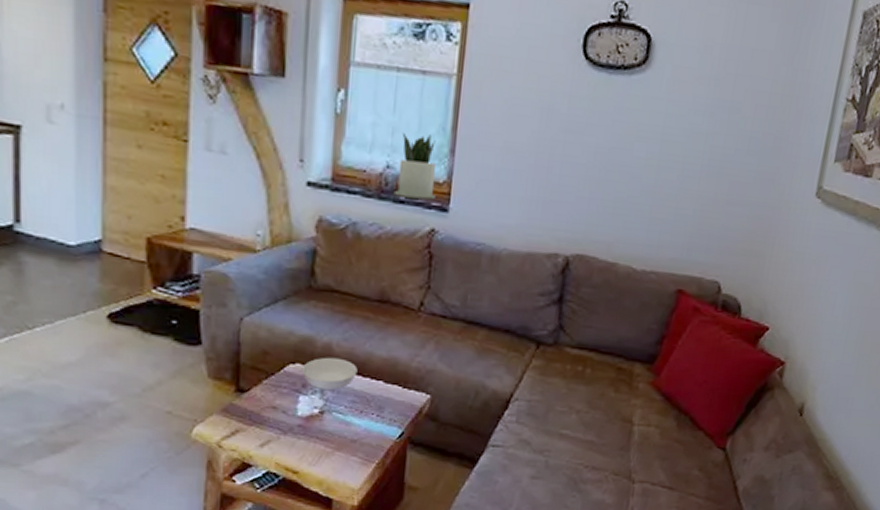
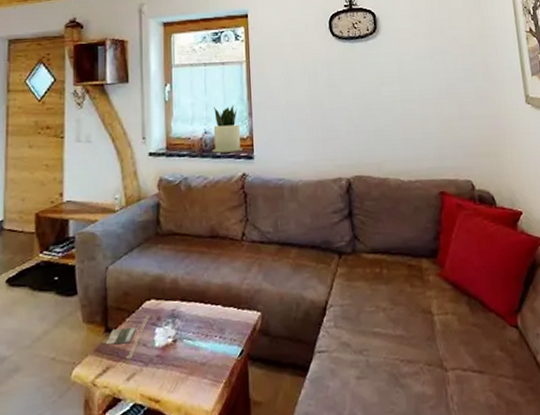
magazine: none [235,380,294,425] -> present [105,315,150,359]
bowl: present [301,357,358,391] -> none [155,290,200,321]

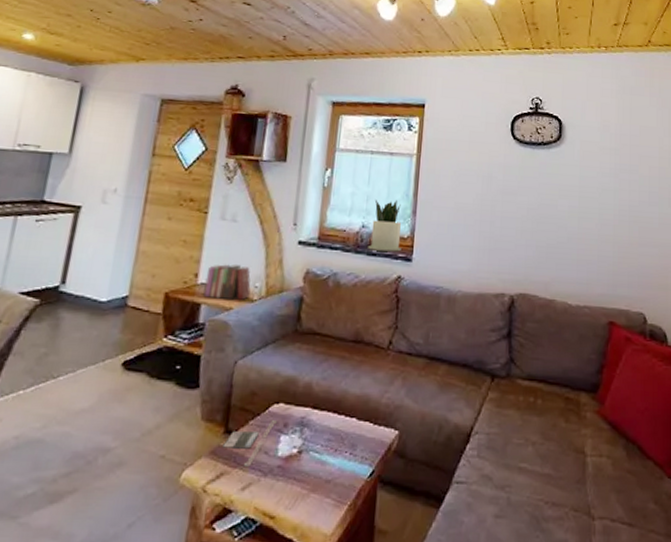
books: none [69,181,111,213] -> present [202,264,251,300]

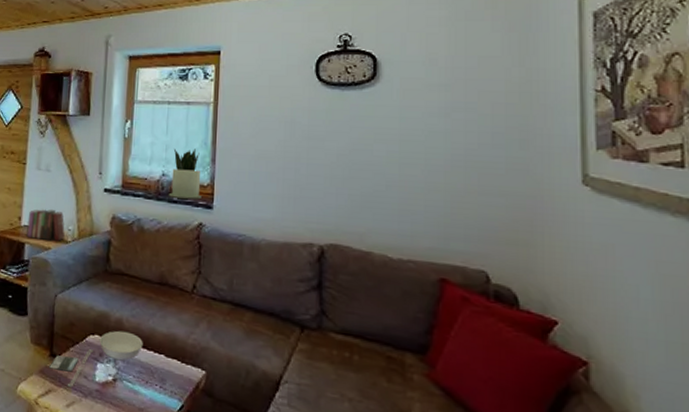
bowl: none [284,396,334,430] -> present [99,330,143,361]

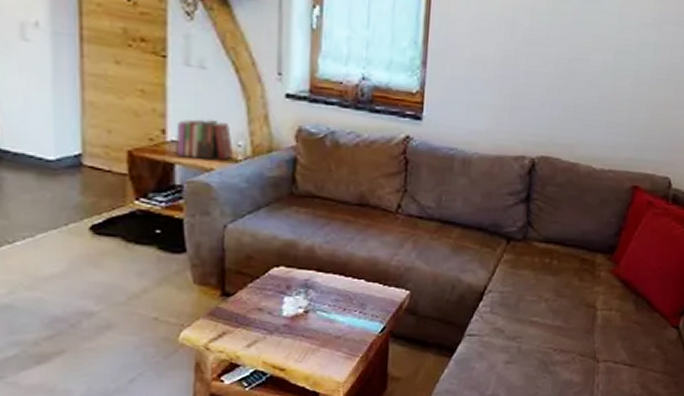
magazine: present [49,349,93,387] -> none [222,283,278,326]
bowl: present [99,330,143,361] -> none [285,259,340,291]
planter: present [168,149,203,201] -> none [369,47,411,110]

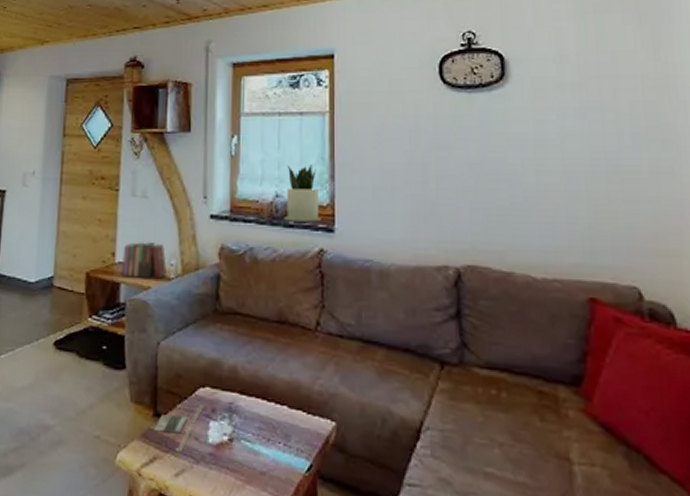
magazine: none [222,283,278,326] -> present [153,405,204,452]
planter: none [369,47,411,110] -> present [283,165,323,224]

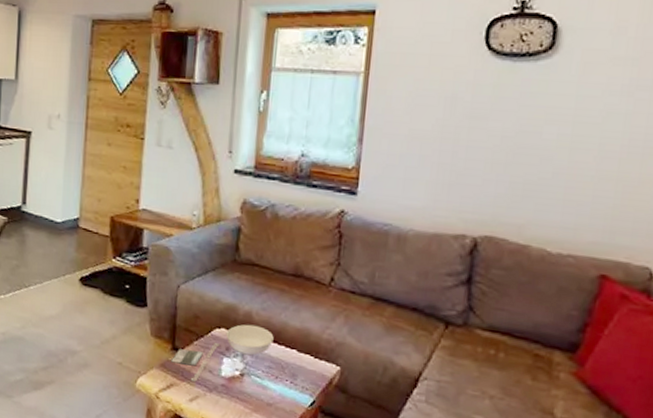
books: present [120,242,167,279] -> none [144,191,189,227]
bowl: none [211,380,262,417] -> present [226,324,274,356]
planter: present [283,165,323,224] -> none [307,126,347,185]

